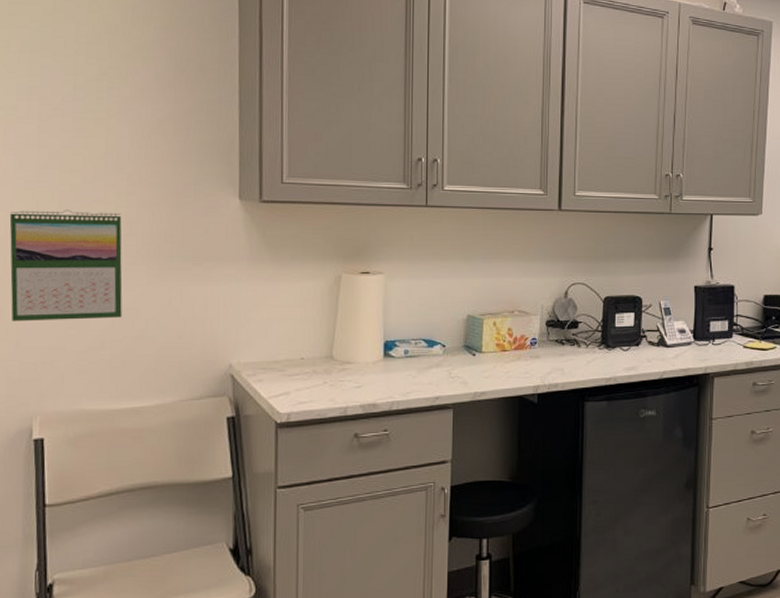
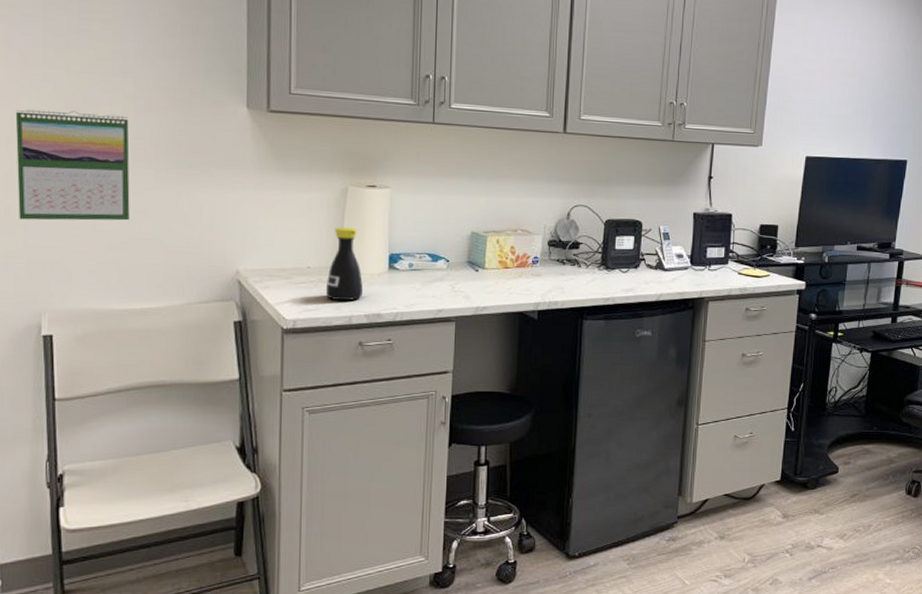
bottle: none [319,315,358,392] -> present [325,226,363,301]

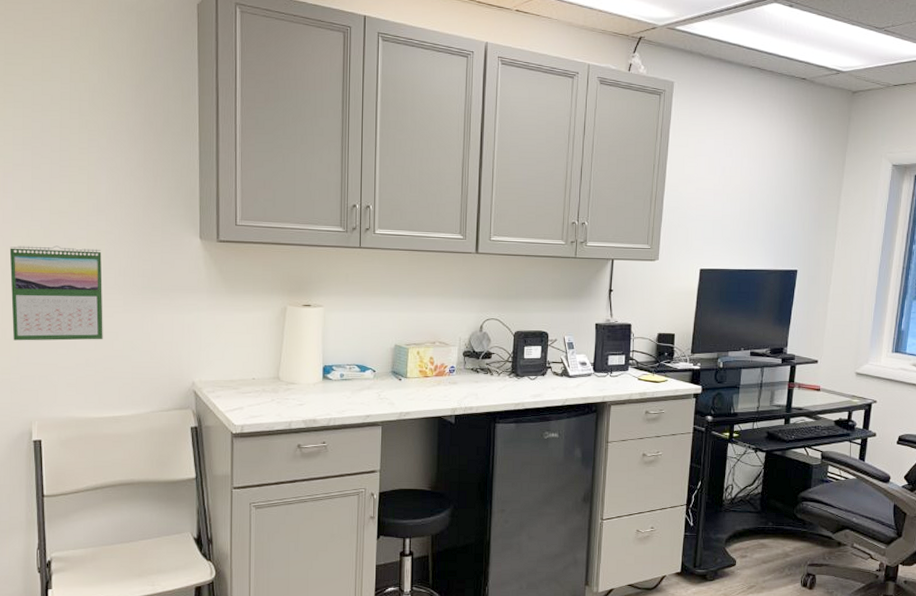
bottle: present [325,226,363,301] -> none [268,342,300,408]

